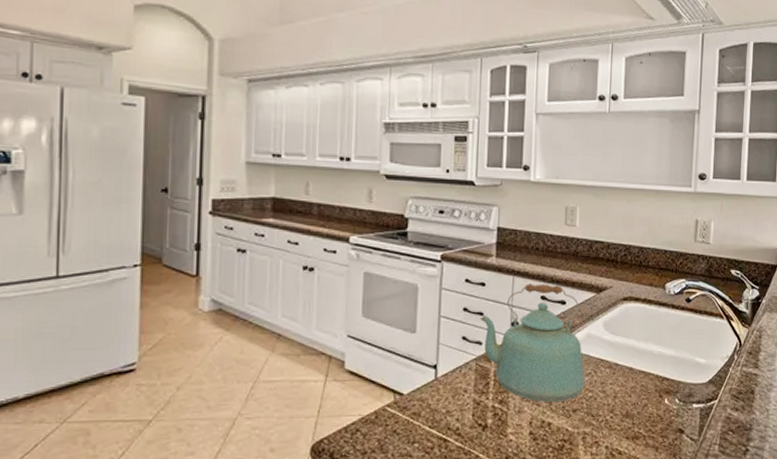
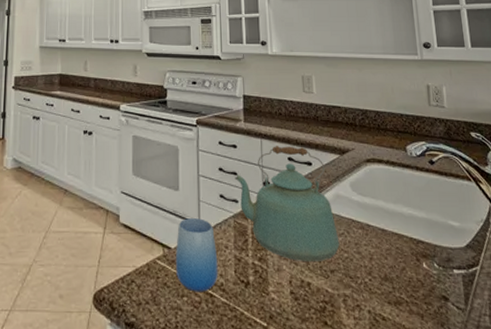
cup: none [407,362,455,438] -> present [175,218,218,292]

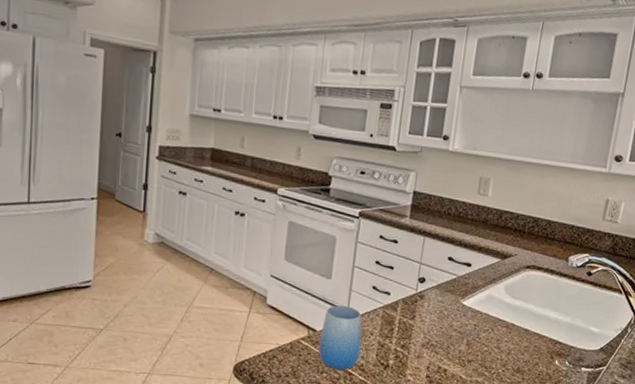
kettle: present [235,146,340,261] -> none [390,245,484,352]

